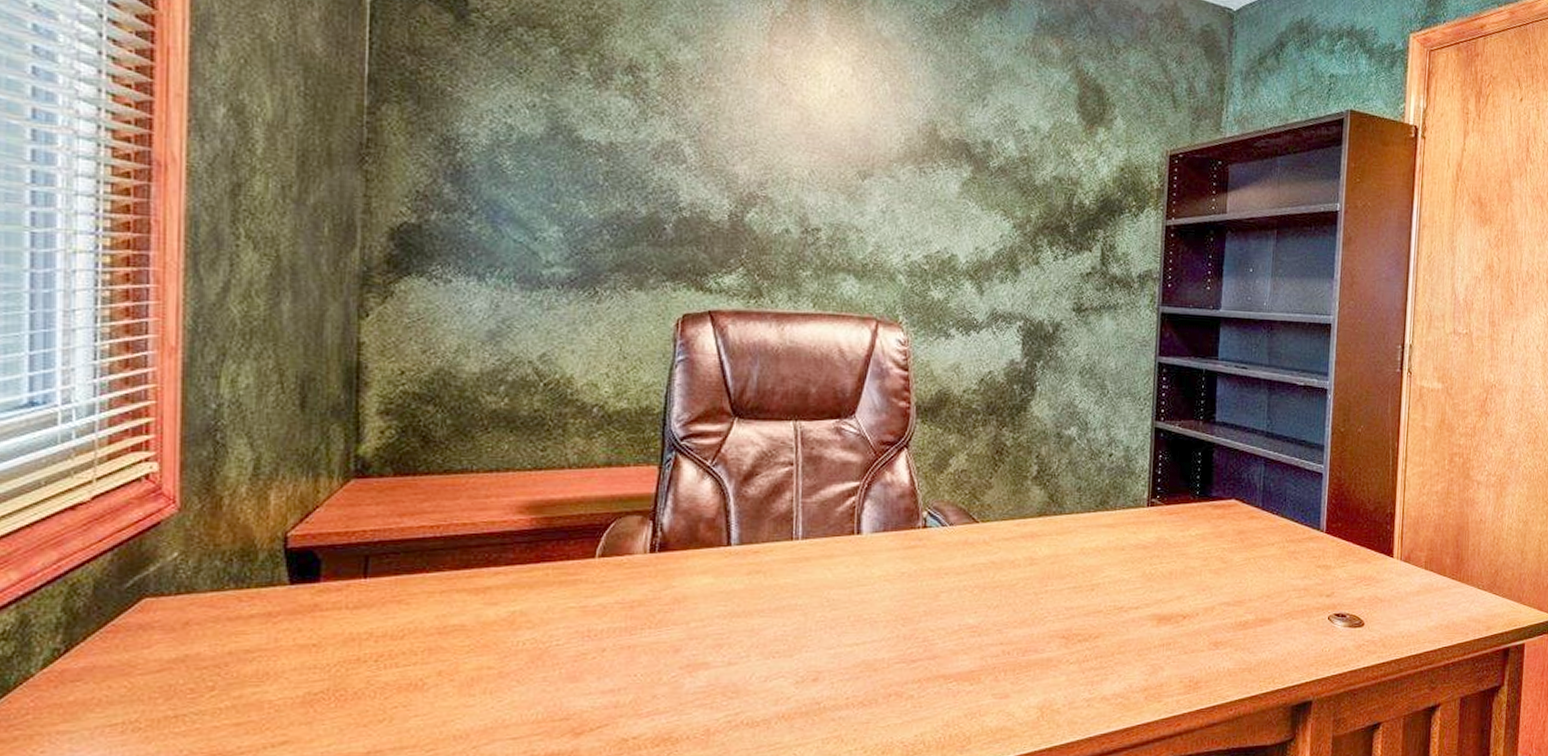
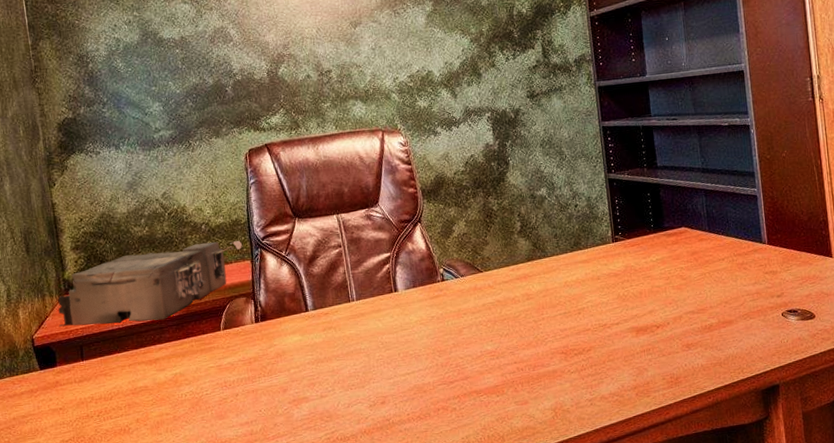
printer: none [334,431,651,534] -> present [58,241,243,327]

